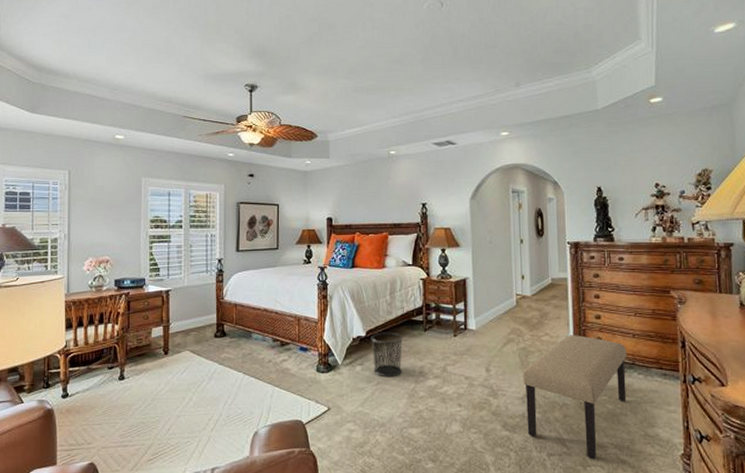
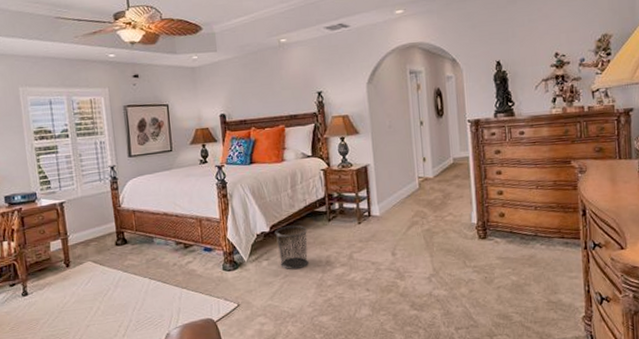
bench: present [523,335,627,459] -> none [428,212,530,329]

